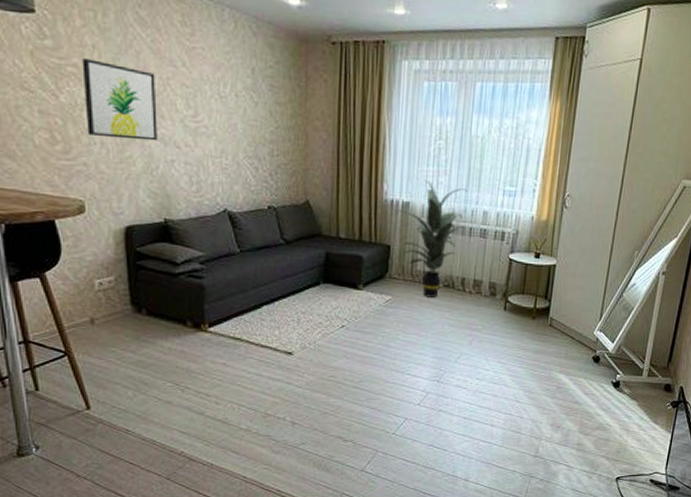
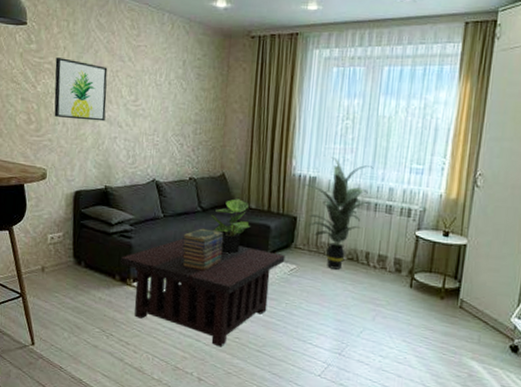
coffee table: none [190,275,380,388] -> present [119,238,286,347]
book stack: none [264,262,312,310] -> present [181,228,224,271]
potted plant: none [294,227,341,289] -> present [210,197,251,254]

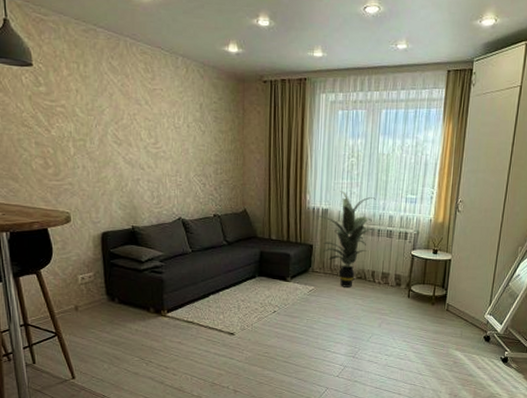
wall art: present [54,57,108,122] -> none [68,101,126,164]
coffee table: present [119,238,286,347] -> none [153,270,305,362]
book stack: present [181,228,224,271] -> none [211,260,249,298]
potted plant: present [210,197,251,254] -> none [235,231,273,281]

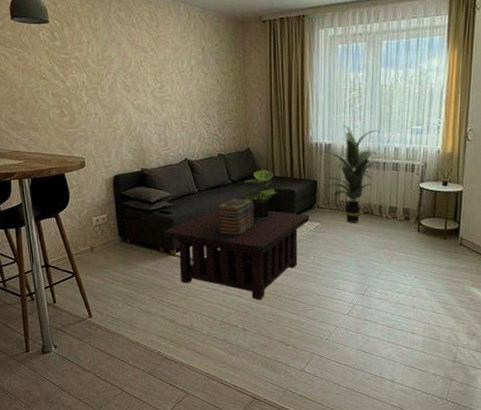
coffee table: none [153,270,305,362] -> present [162,209,310,300]
book stack: none [211,260,249,298] -> present [217,198,254,236]
potted plant: none [235,231,273,281] -> present [240,168,277,219]

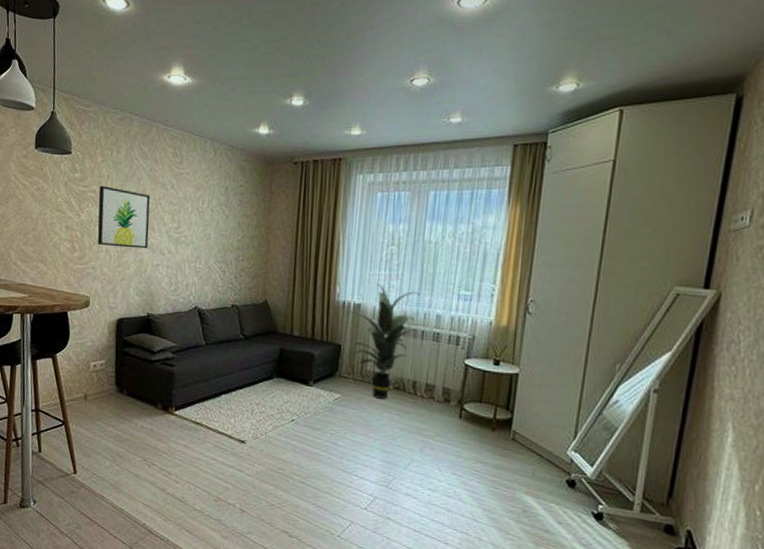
wall art: none [81,52,135,110] -> present [97,186,150,249]
coffee table: present [162,209,310,300] -> none [161,366,330,478]
book stack: present [217,198,254,236] -> none [223,356,267,400]
potted plant: present [240,168,277,219] -> none [252,325,294,383]

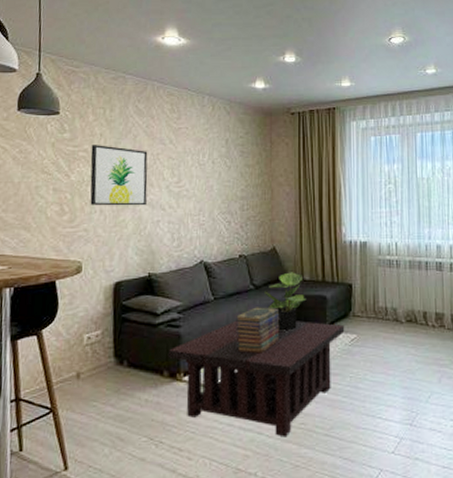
coffee table: none [161,366,330,478] -> present [167,320,345,437]
book stack: none [223,356,267,400] -> present [236,307,280,354]
potted plant: none [252,325,294,383] -> present [263,271,307,331]
indoor plant: present [347,284,420,399] -> none [355,221,419,334]

